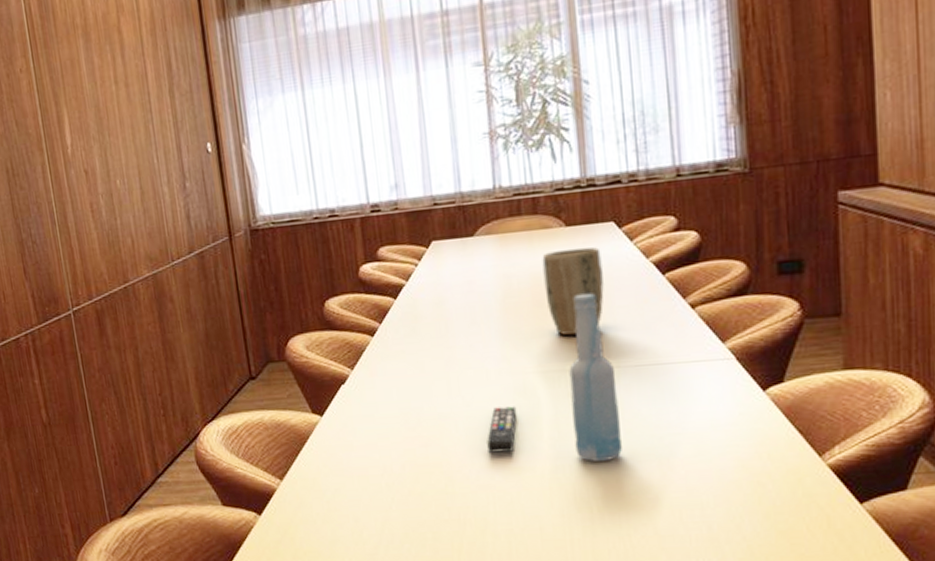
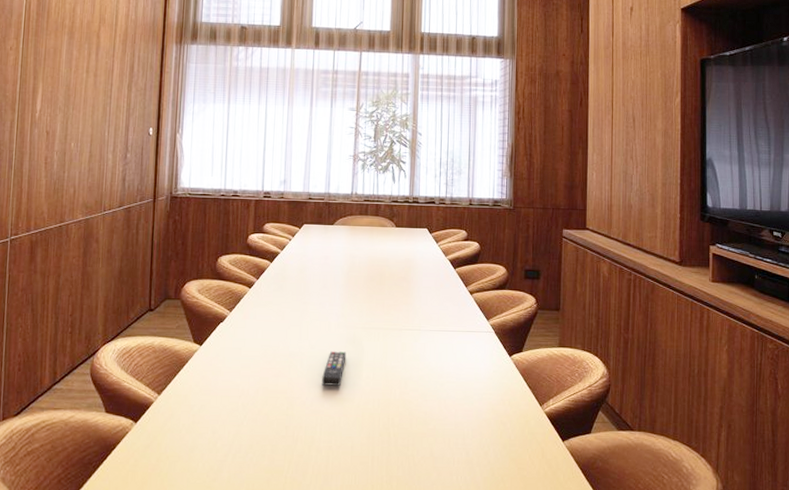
plant pot: present [542,247,604,336] -> none [377,243,417,304]
bottle: present [569,293,622,461] -> none [384,275,417,398]

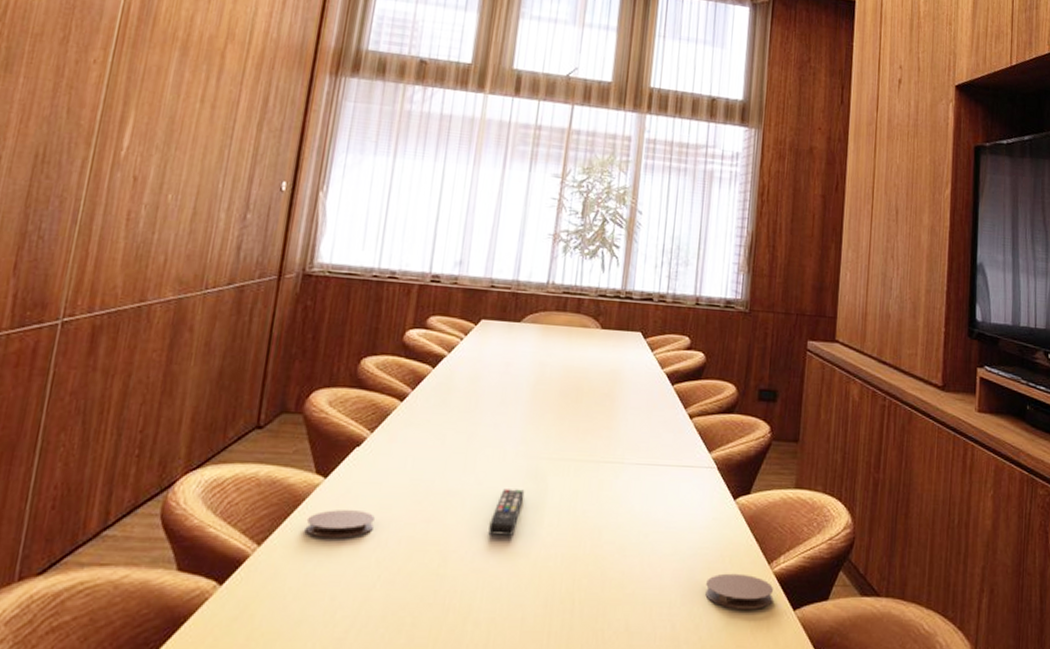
coaster: none [190,369,238,389] -> present [305,510,375,539]
coaster: none [491,413,546,441] -> present [705,573,774,609]

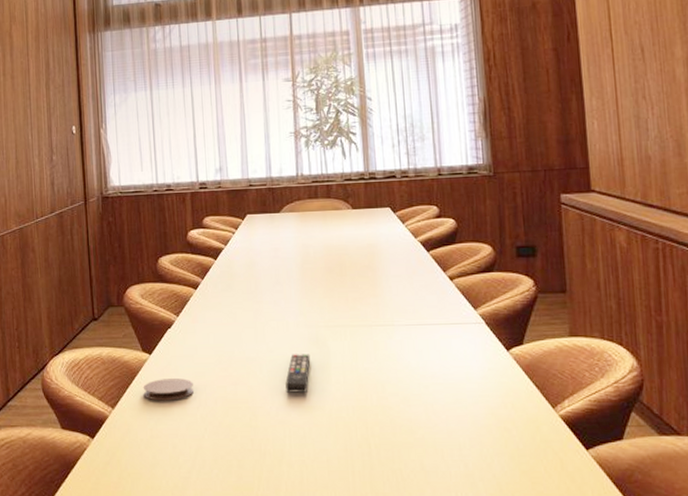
coaster: present [705,573,774,609] -> none [492,417,563,450]

